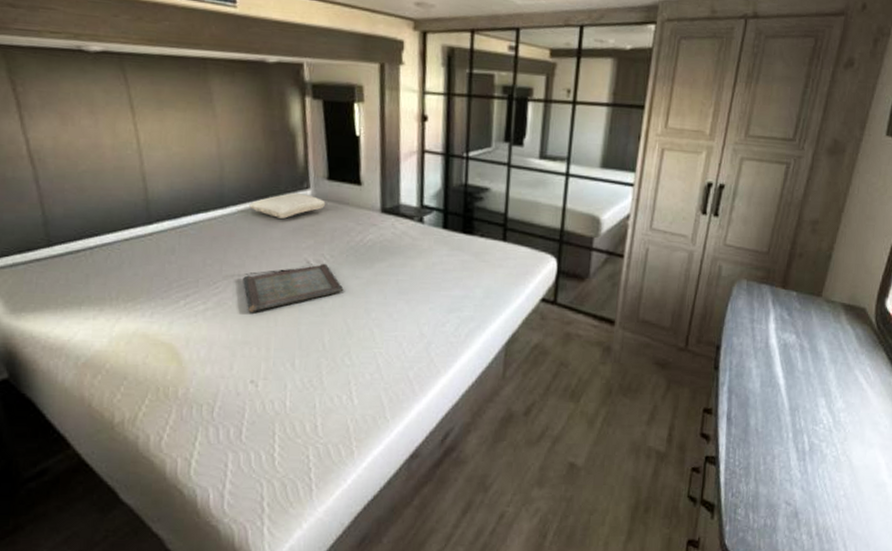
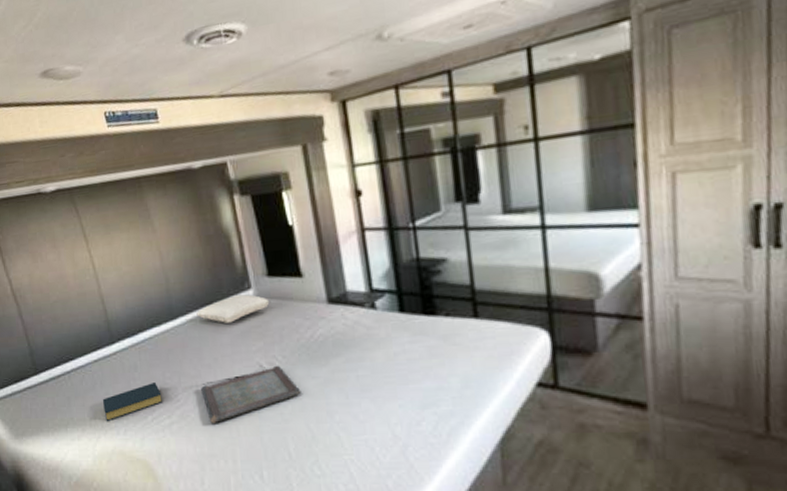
hardback book: none [129,268,200,304] -> present [103,383,163,422]

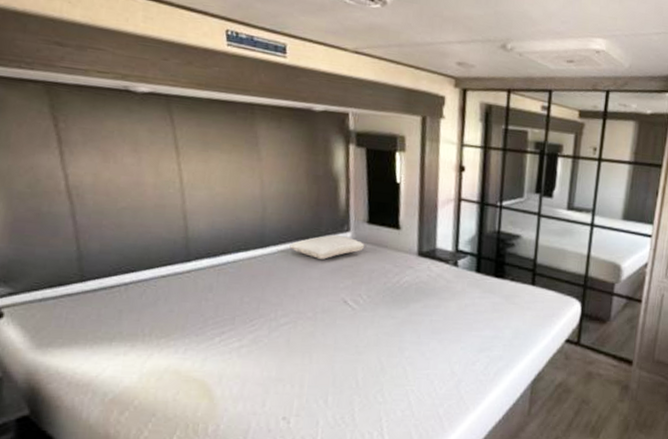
hardback book: present [103,383,163,422] -> none [163,305,236,340]
serving tray: present [201,365,301,424] -> none [279,303,379,351]

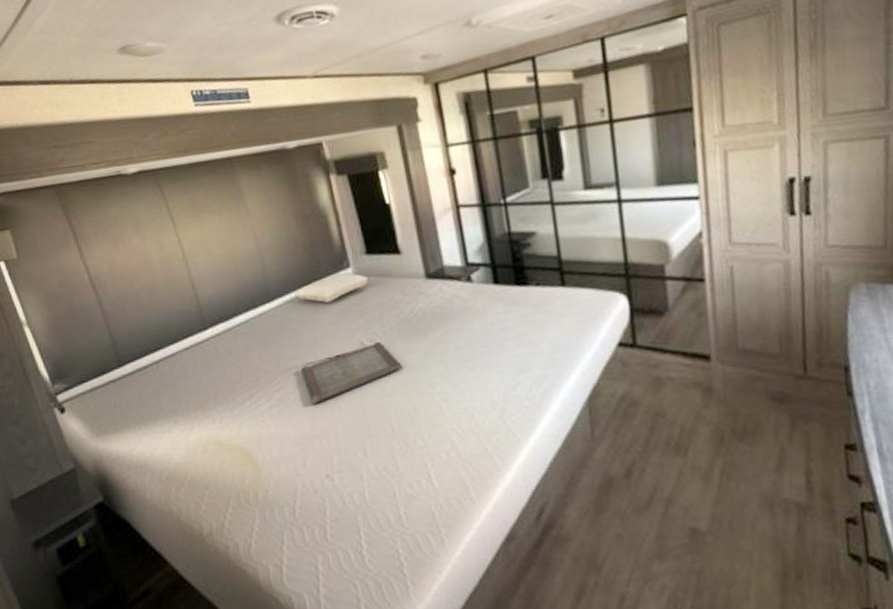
serving tray: none [279,303,379,351] -> present [301,341,403,405]

